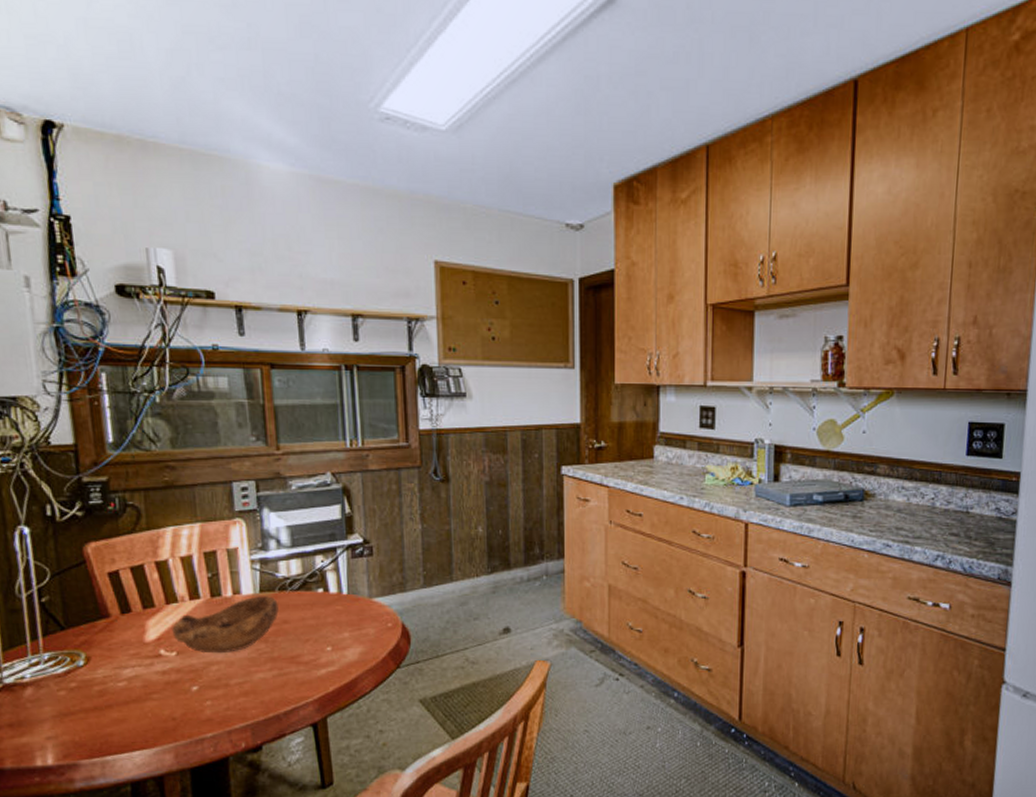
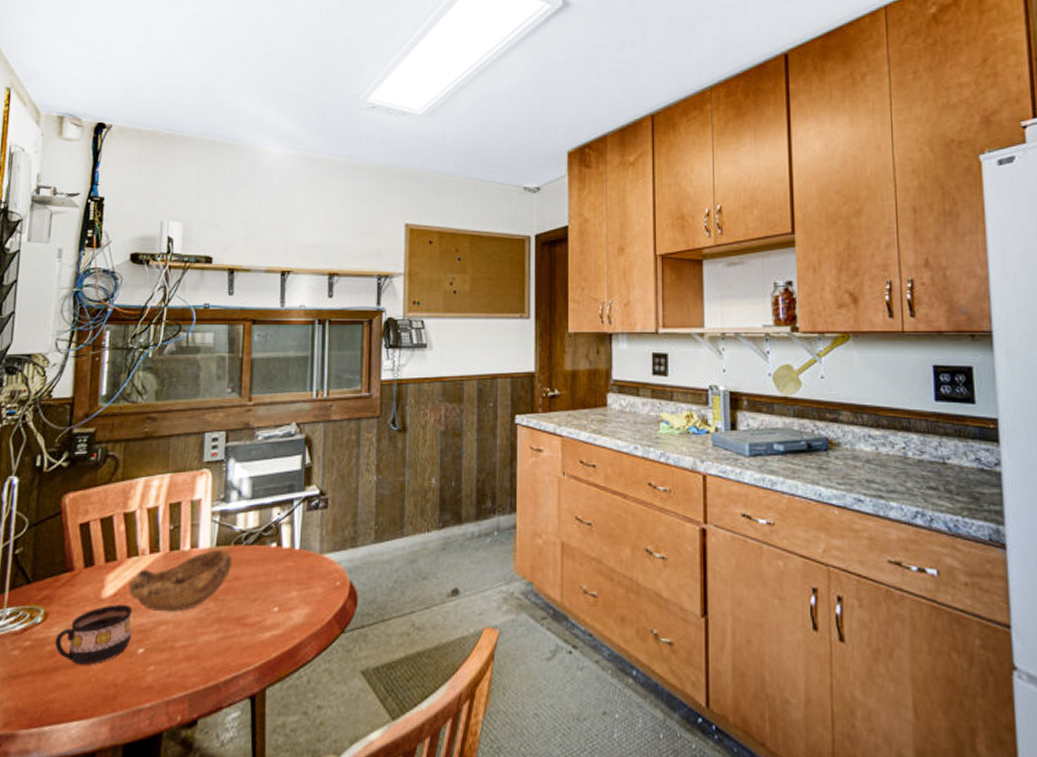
cup: none [102,648,183,702] -> present [55,605,133,665]

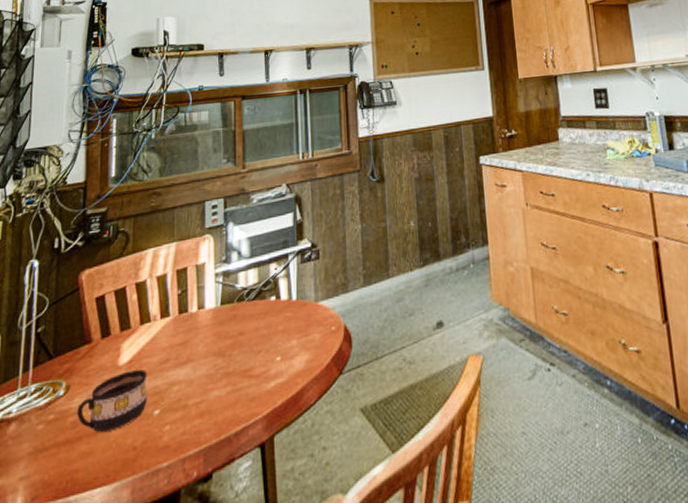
bowl: present [128,550,232,612] -> none [143,308,236,372]

